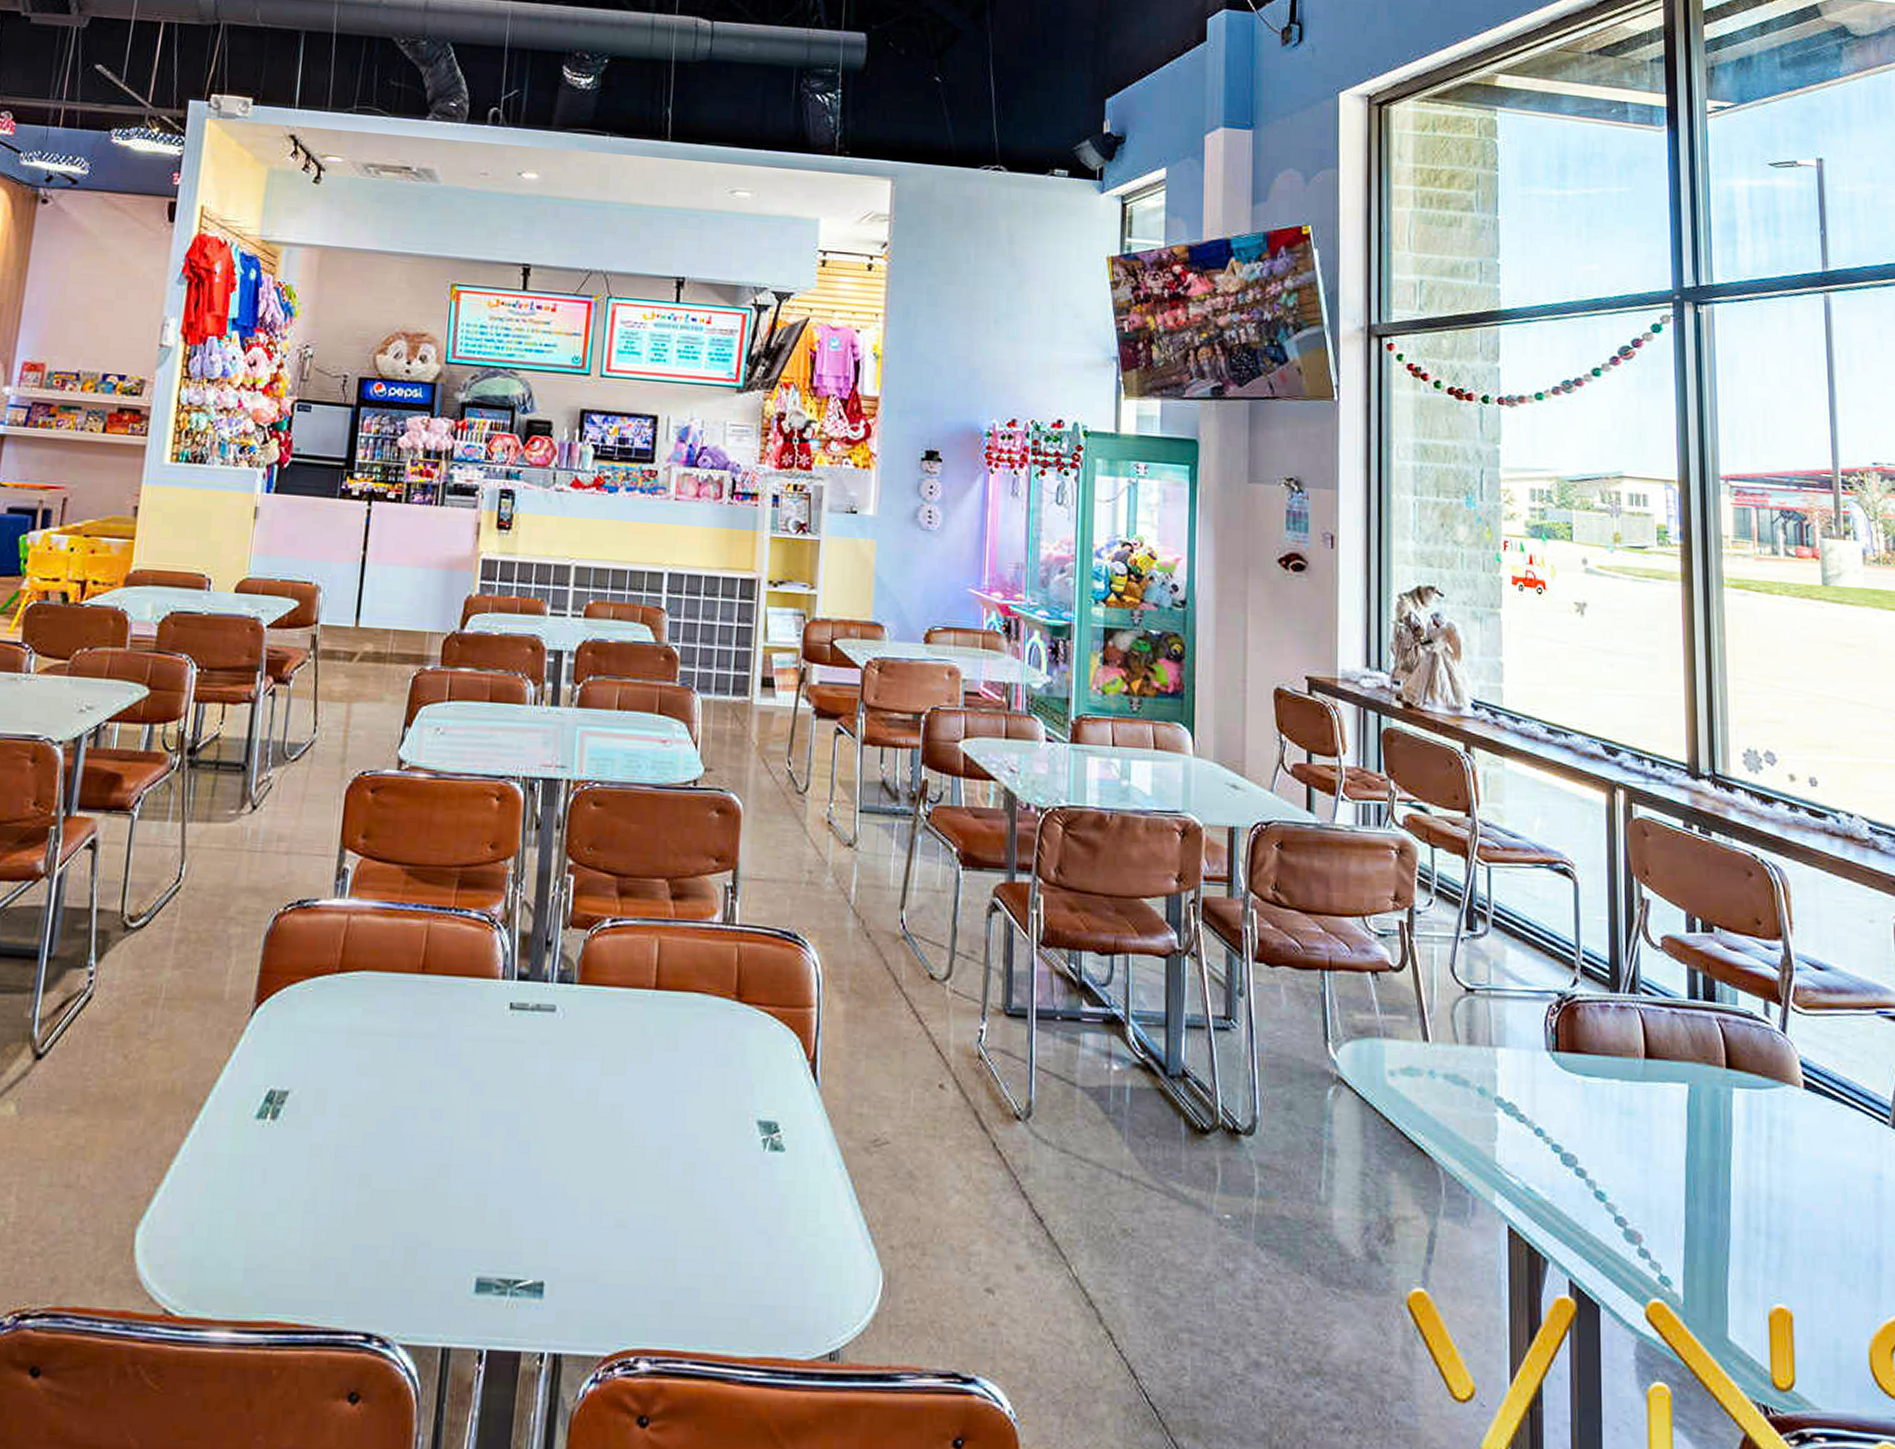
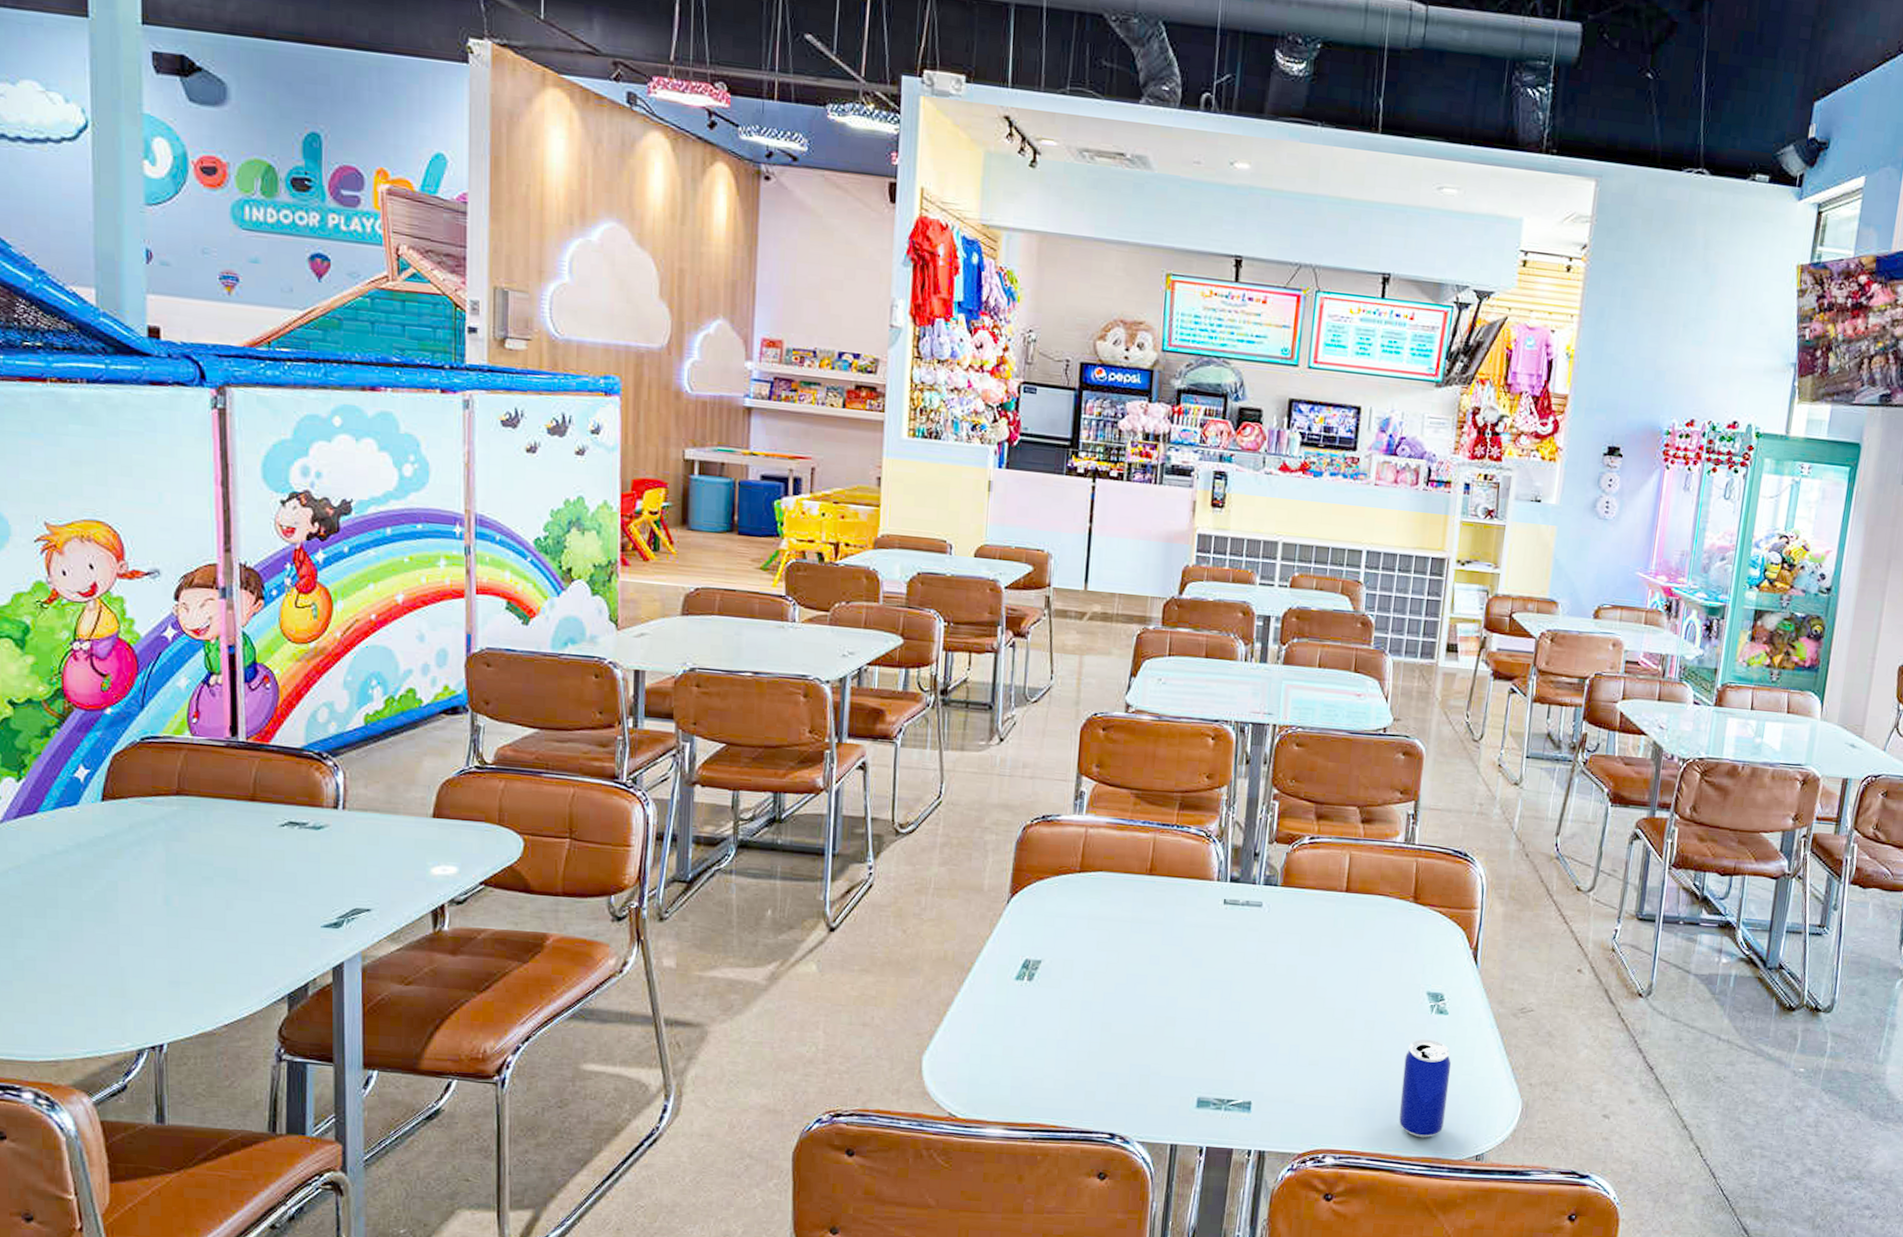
beer can: none [728,1186,792,1330] -> present [1398,1038,1452,1138]

